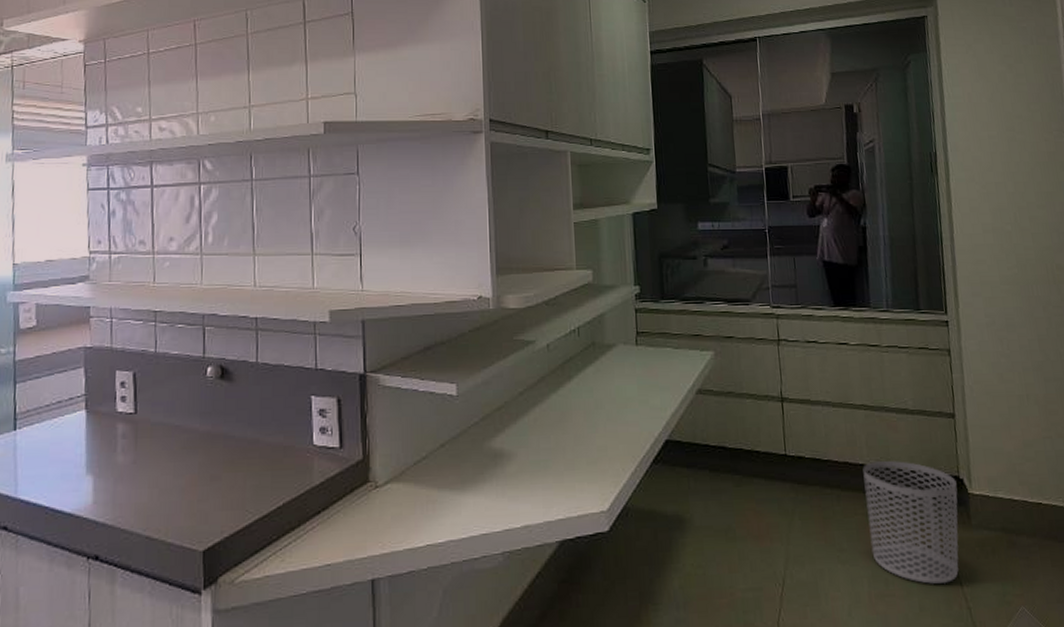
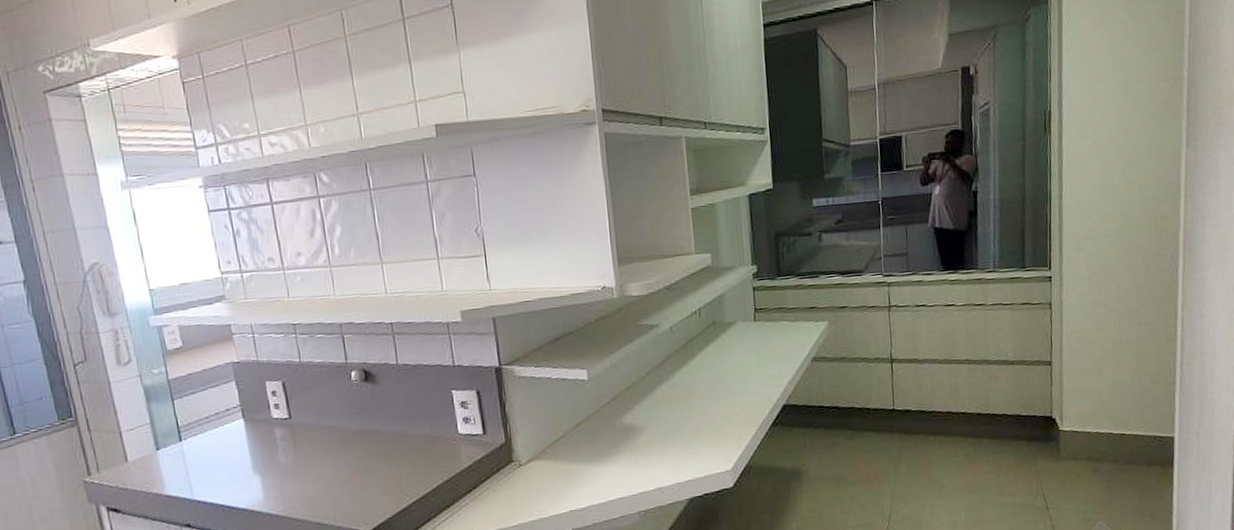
waste bin: present [863,461,959,584] -> none [964,407,1050,509]

